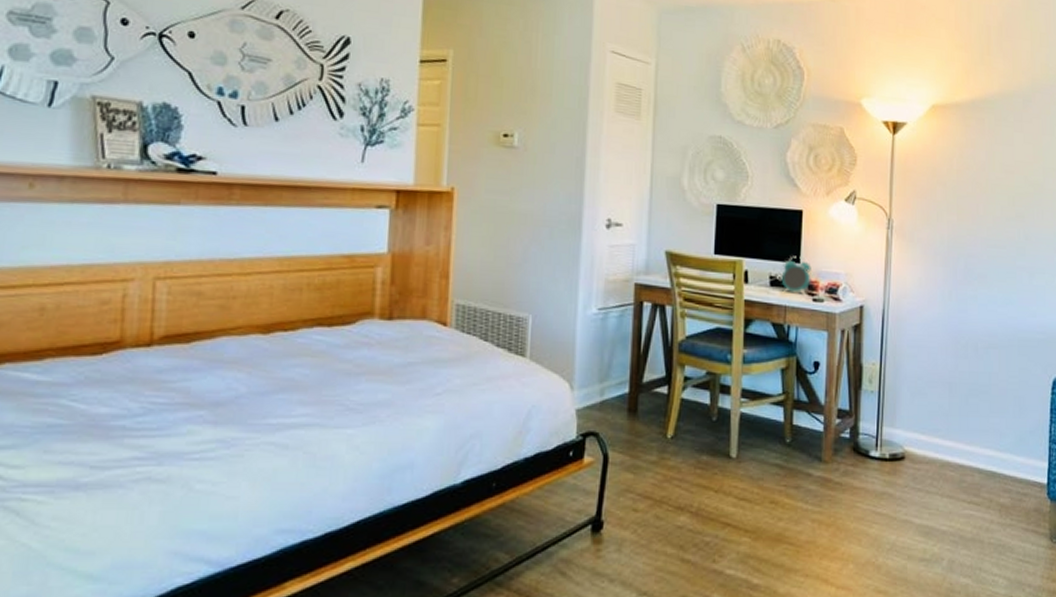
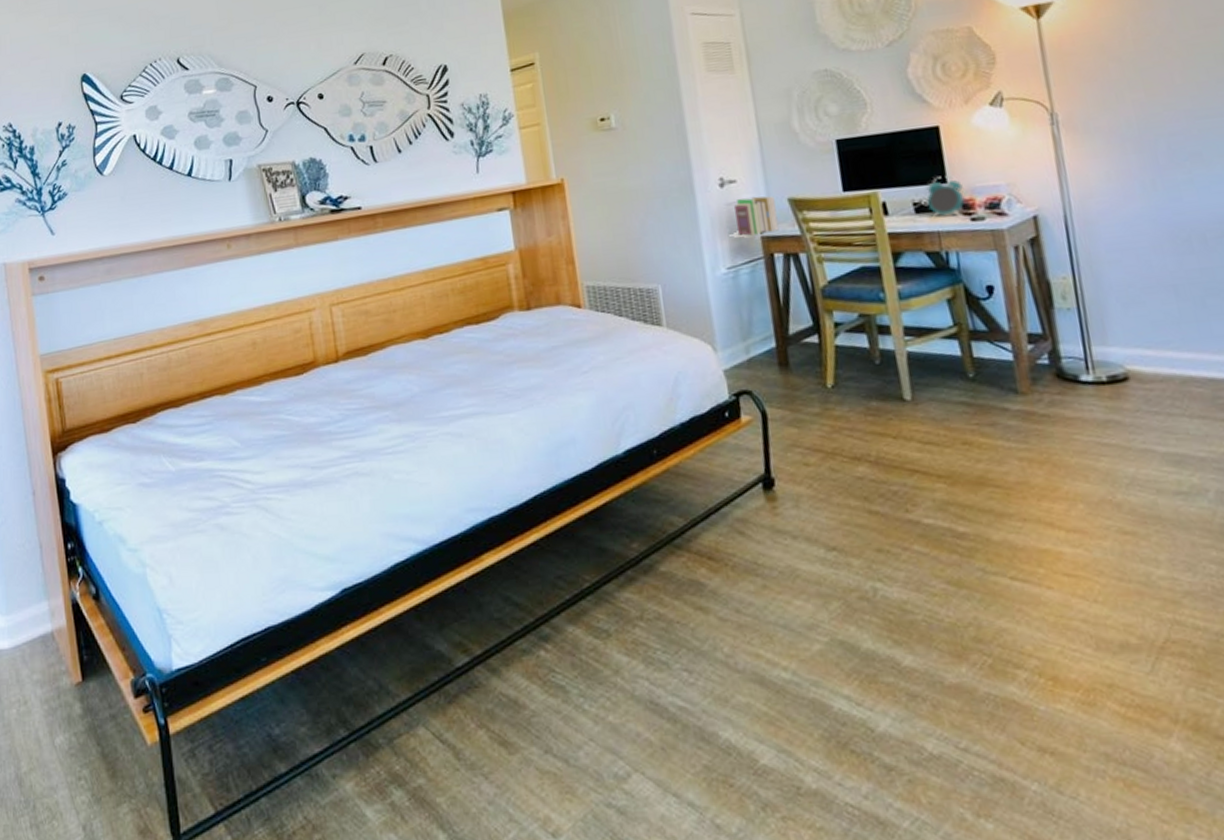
books: none [614,242,654,281] -> present [734,196,779,236]

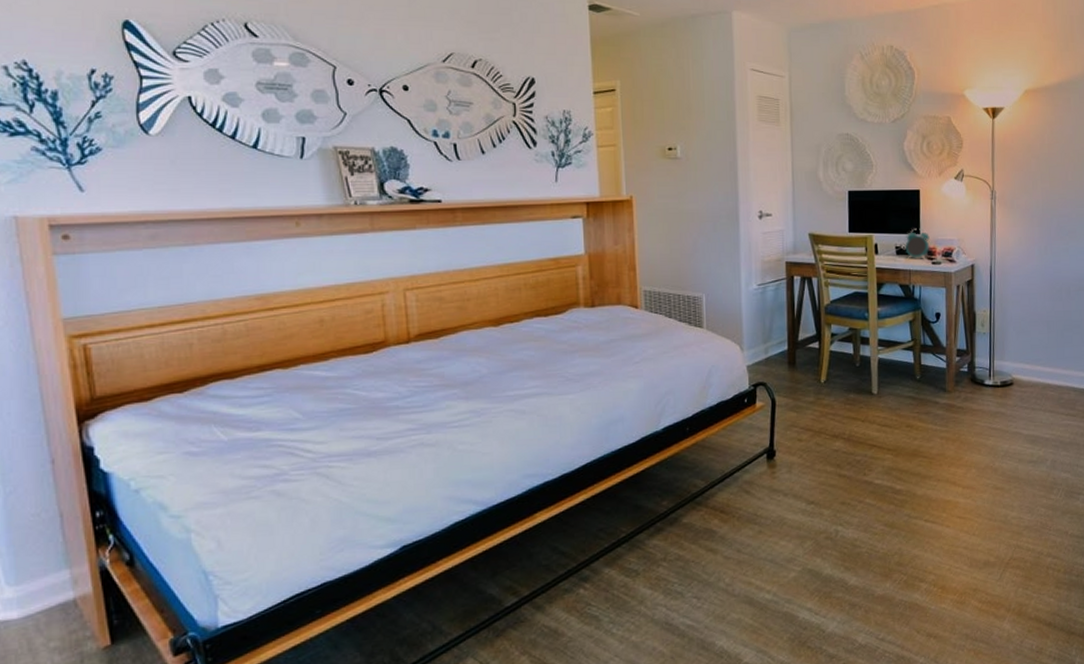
books: present [734,196,779,236] -> none [768,229,800,260]

